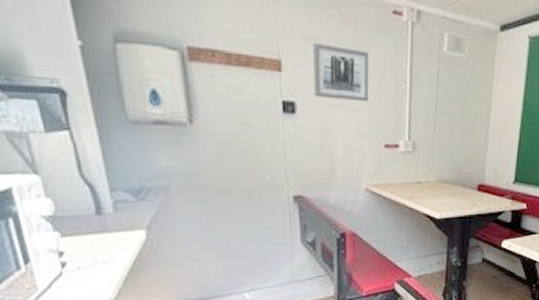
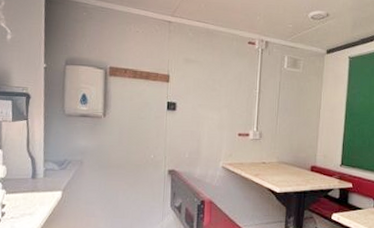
wall art: present [313,43,369,102] -> none [190,64,230,103]

